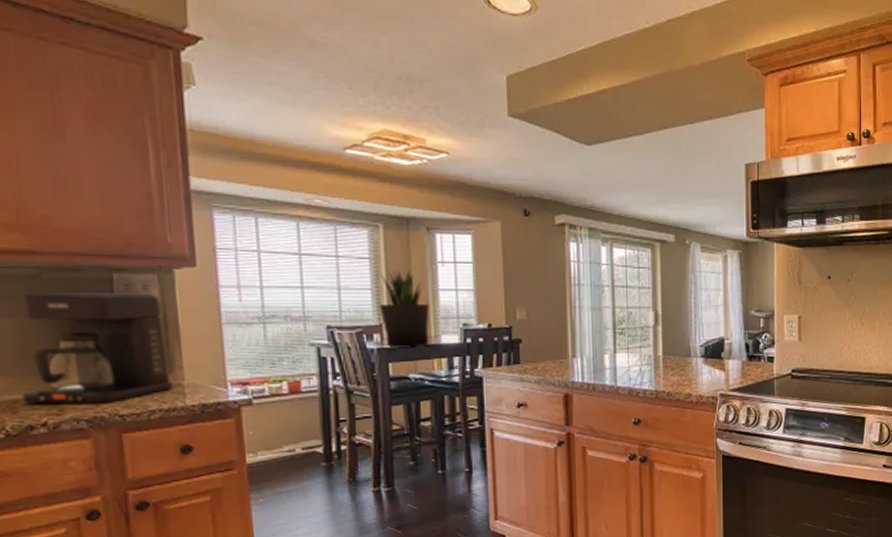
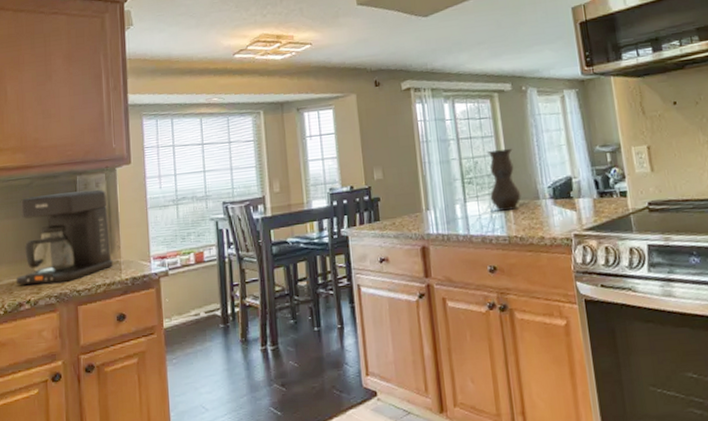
planter: present [379,267,430,347] -> none [262,146,302,216]
vase: none [641,302,673,365] -> present [486,148,521,211]

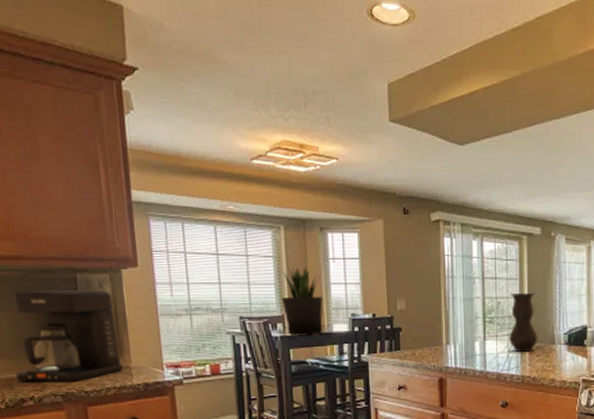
planter: none [262,146,302,216] -> present [281,264,323,335]

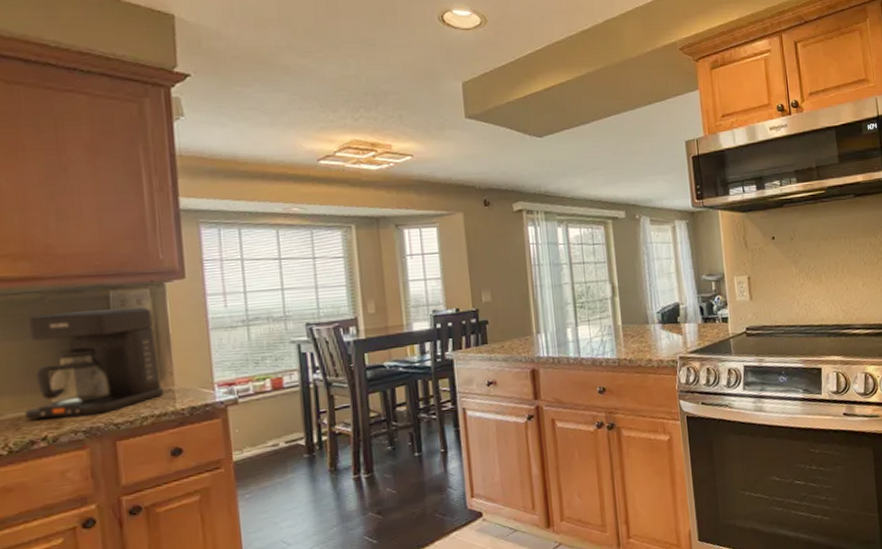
planter: present [281,264,323,335] -> none [353,264,401,338]
vase: present [509,292,538,352] -> none [599,274,632,335]

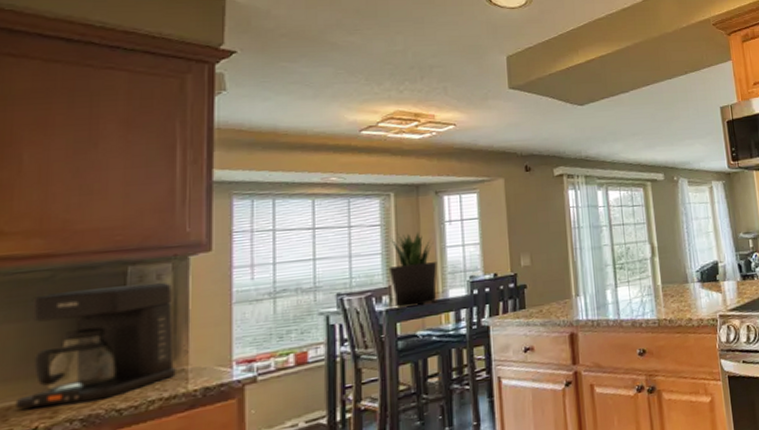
planter: none [353,264,401,338] -> present [388,231,438,307]

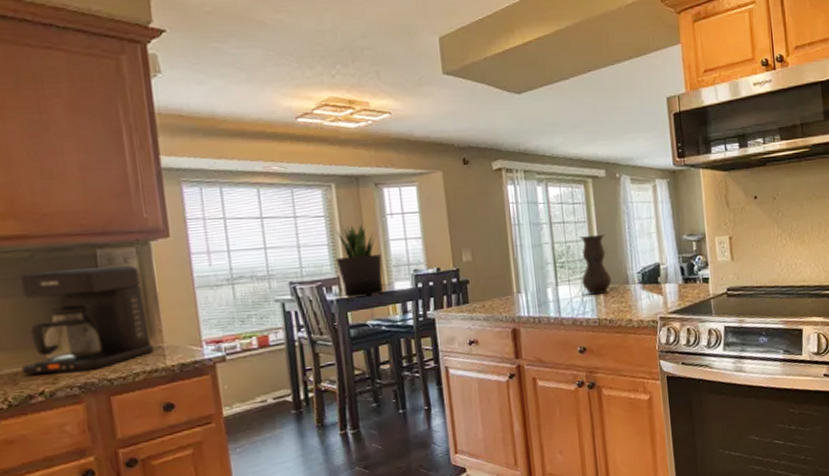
vase: none [638,234,671,295] -> present [579,234,612,295]

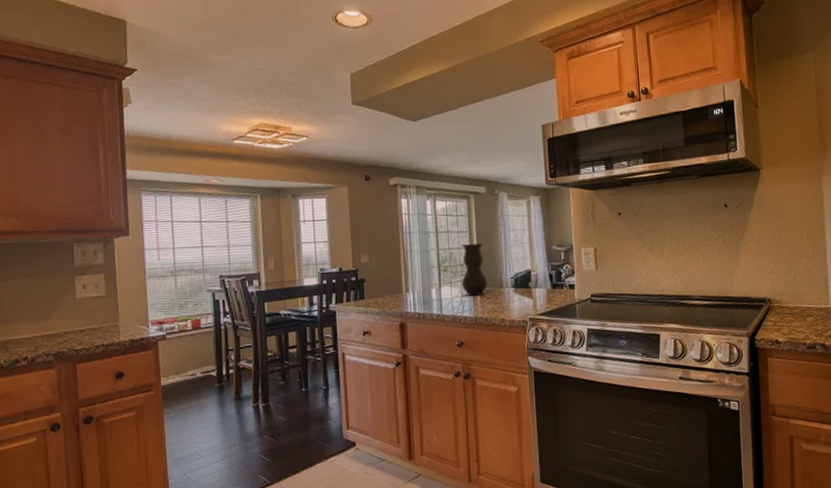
coffee maker: present [18,265,154,375] -> none [11,257,111,343]
planter: present [335,223,383,297] -> none [257,228,295,290]

